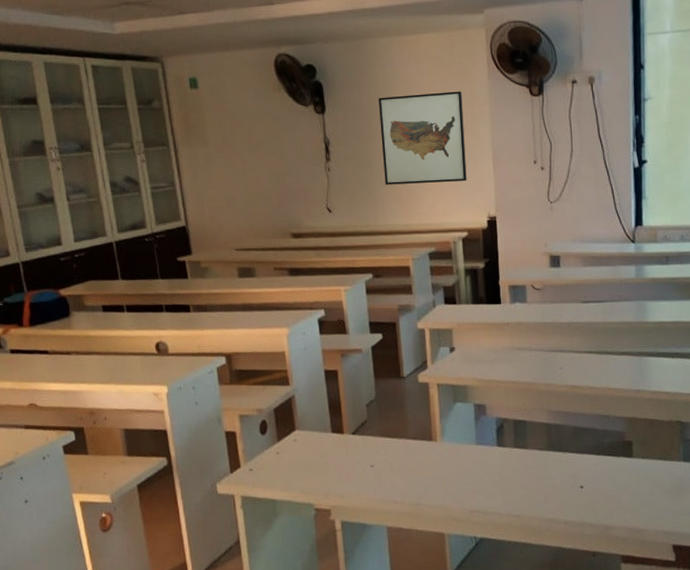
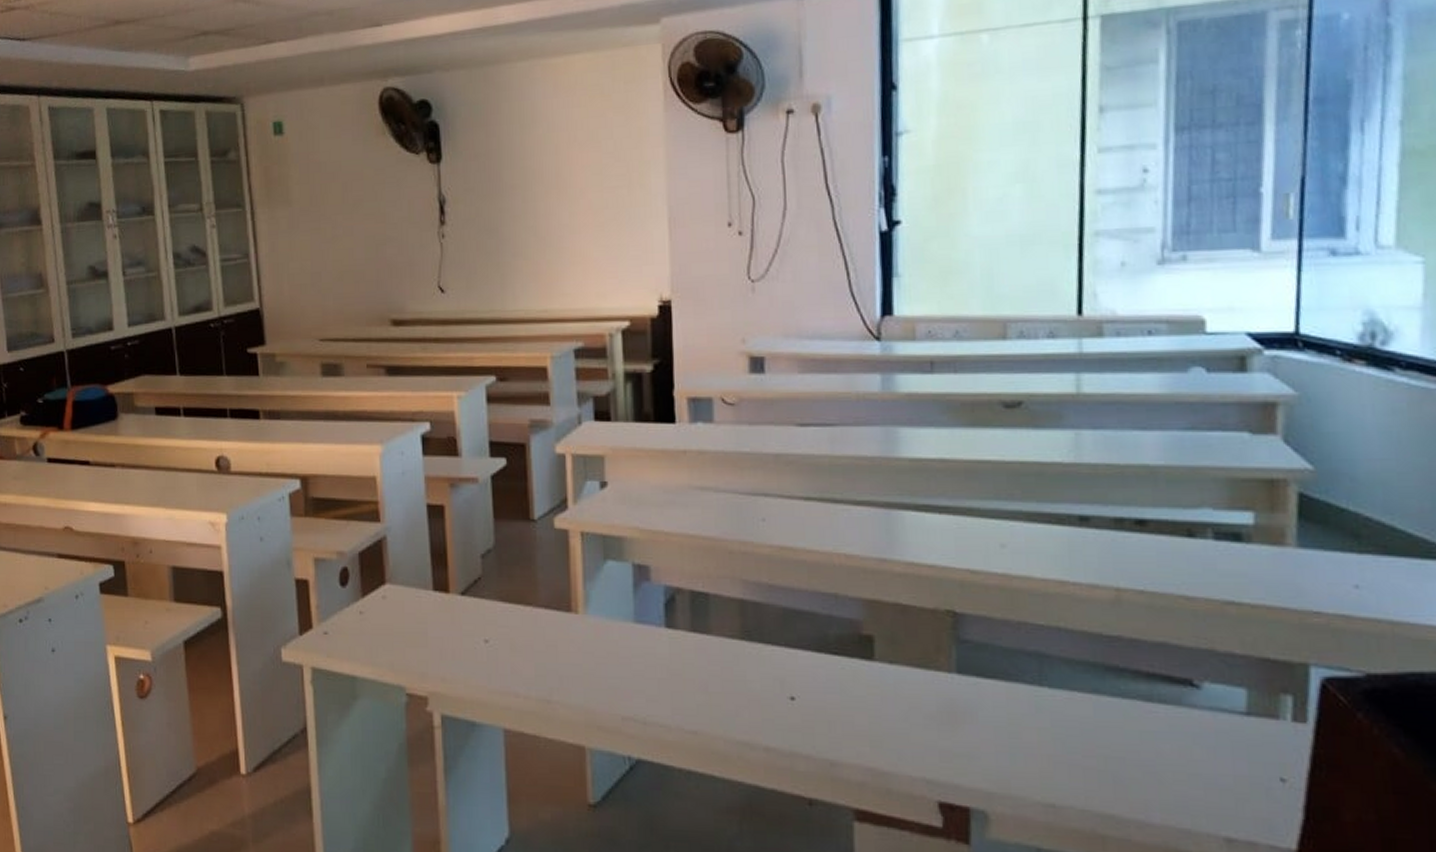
wall art: present [379,91,467,185] -> none [512,129,631,257]

